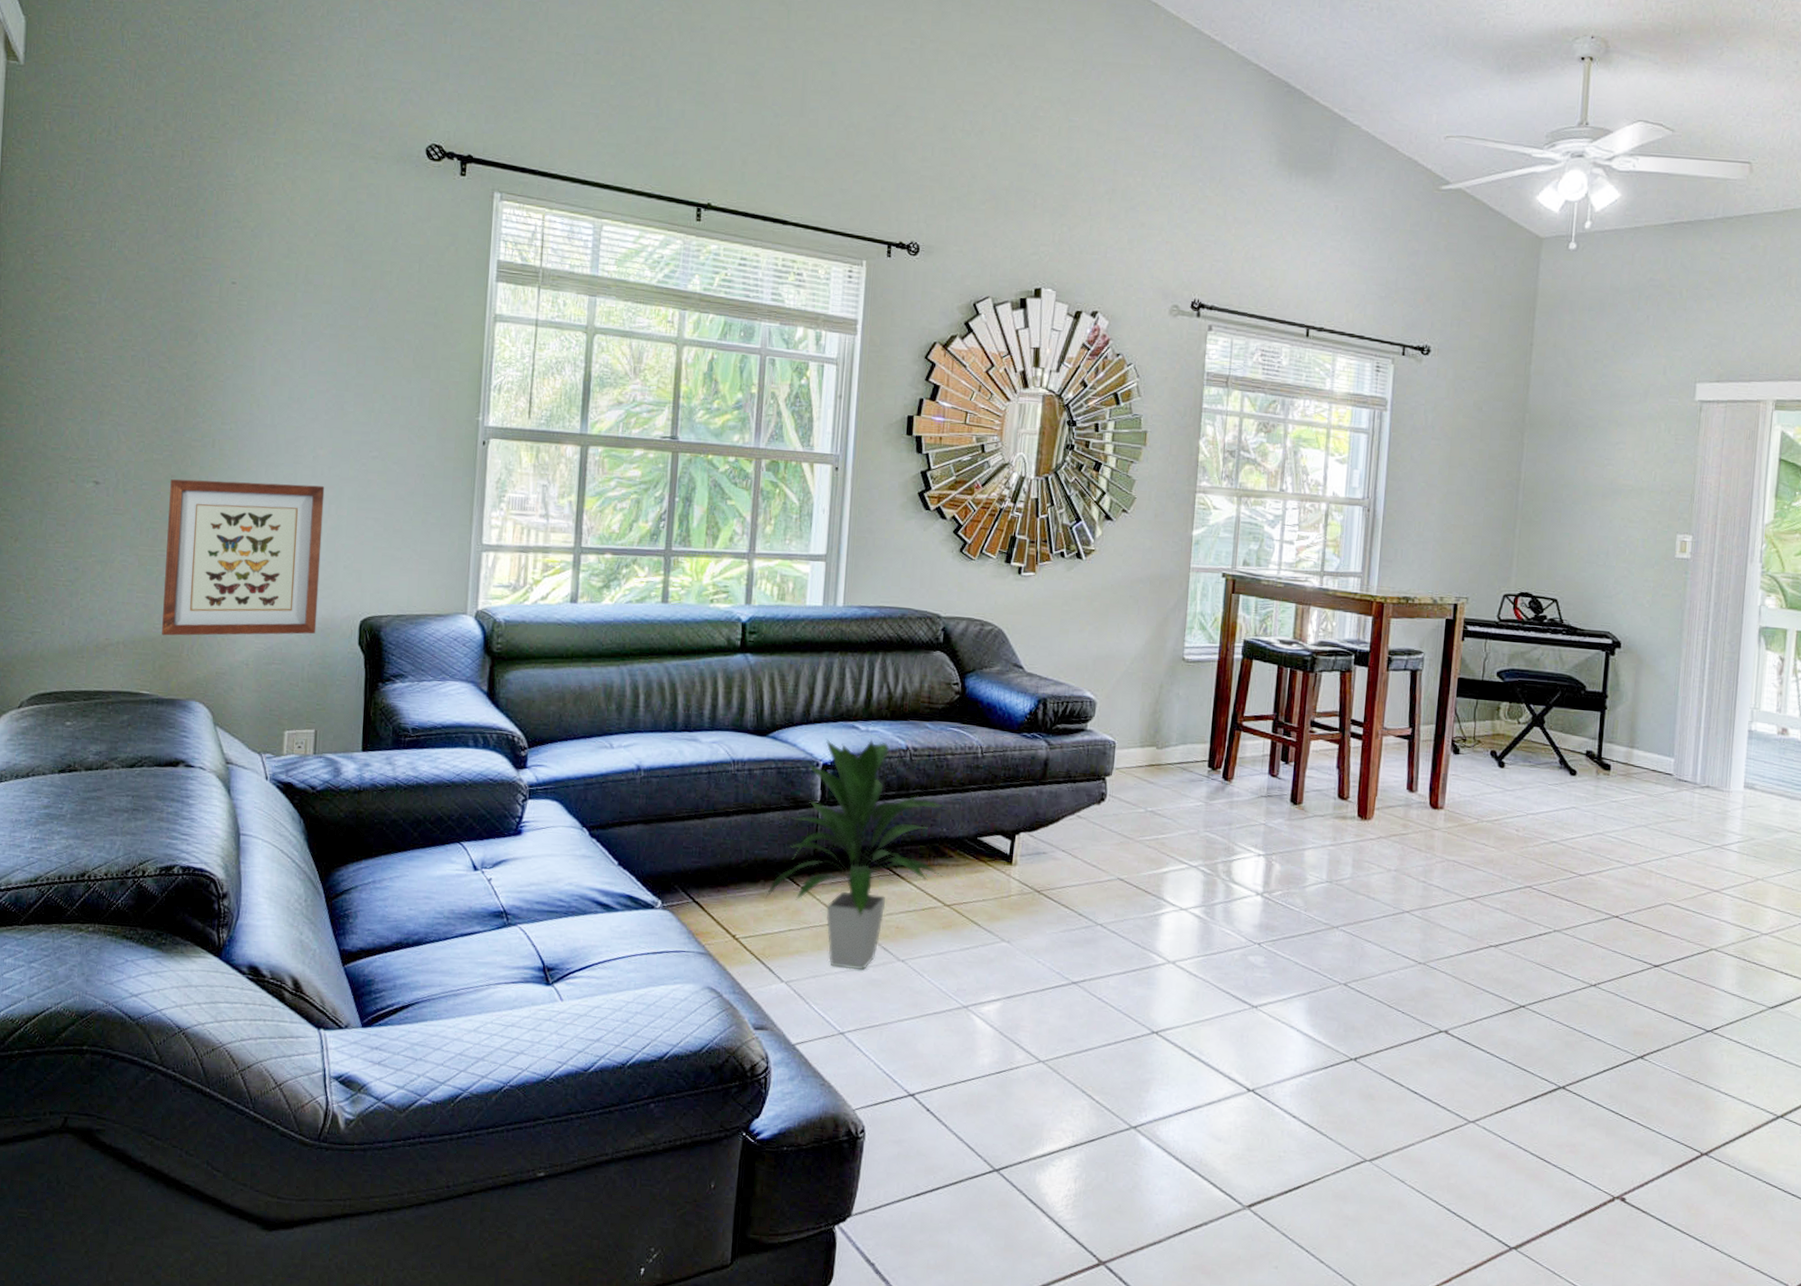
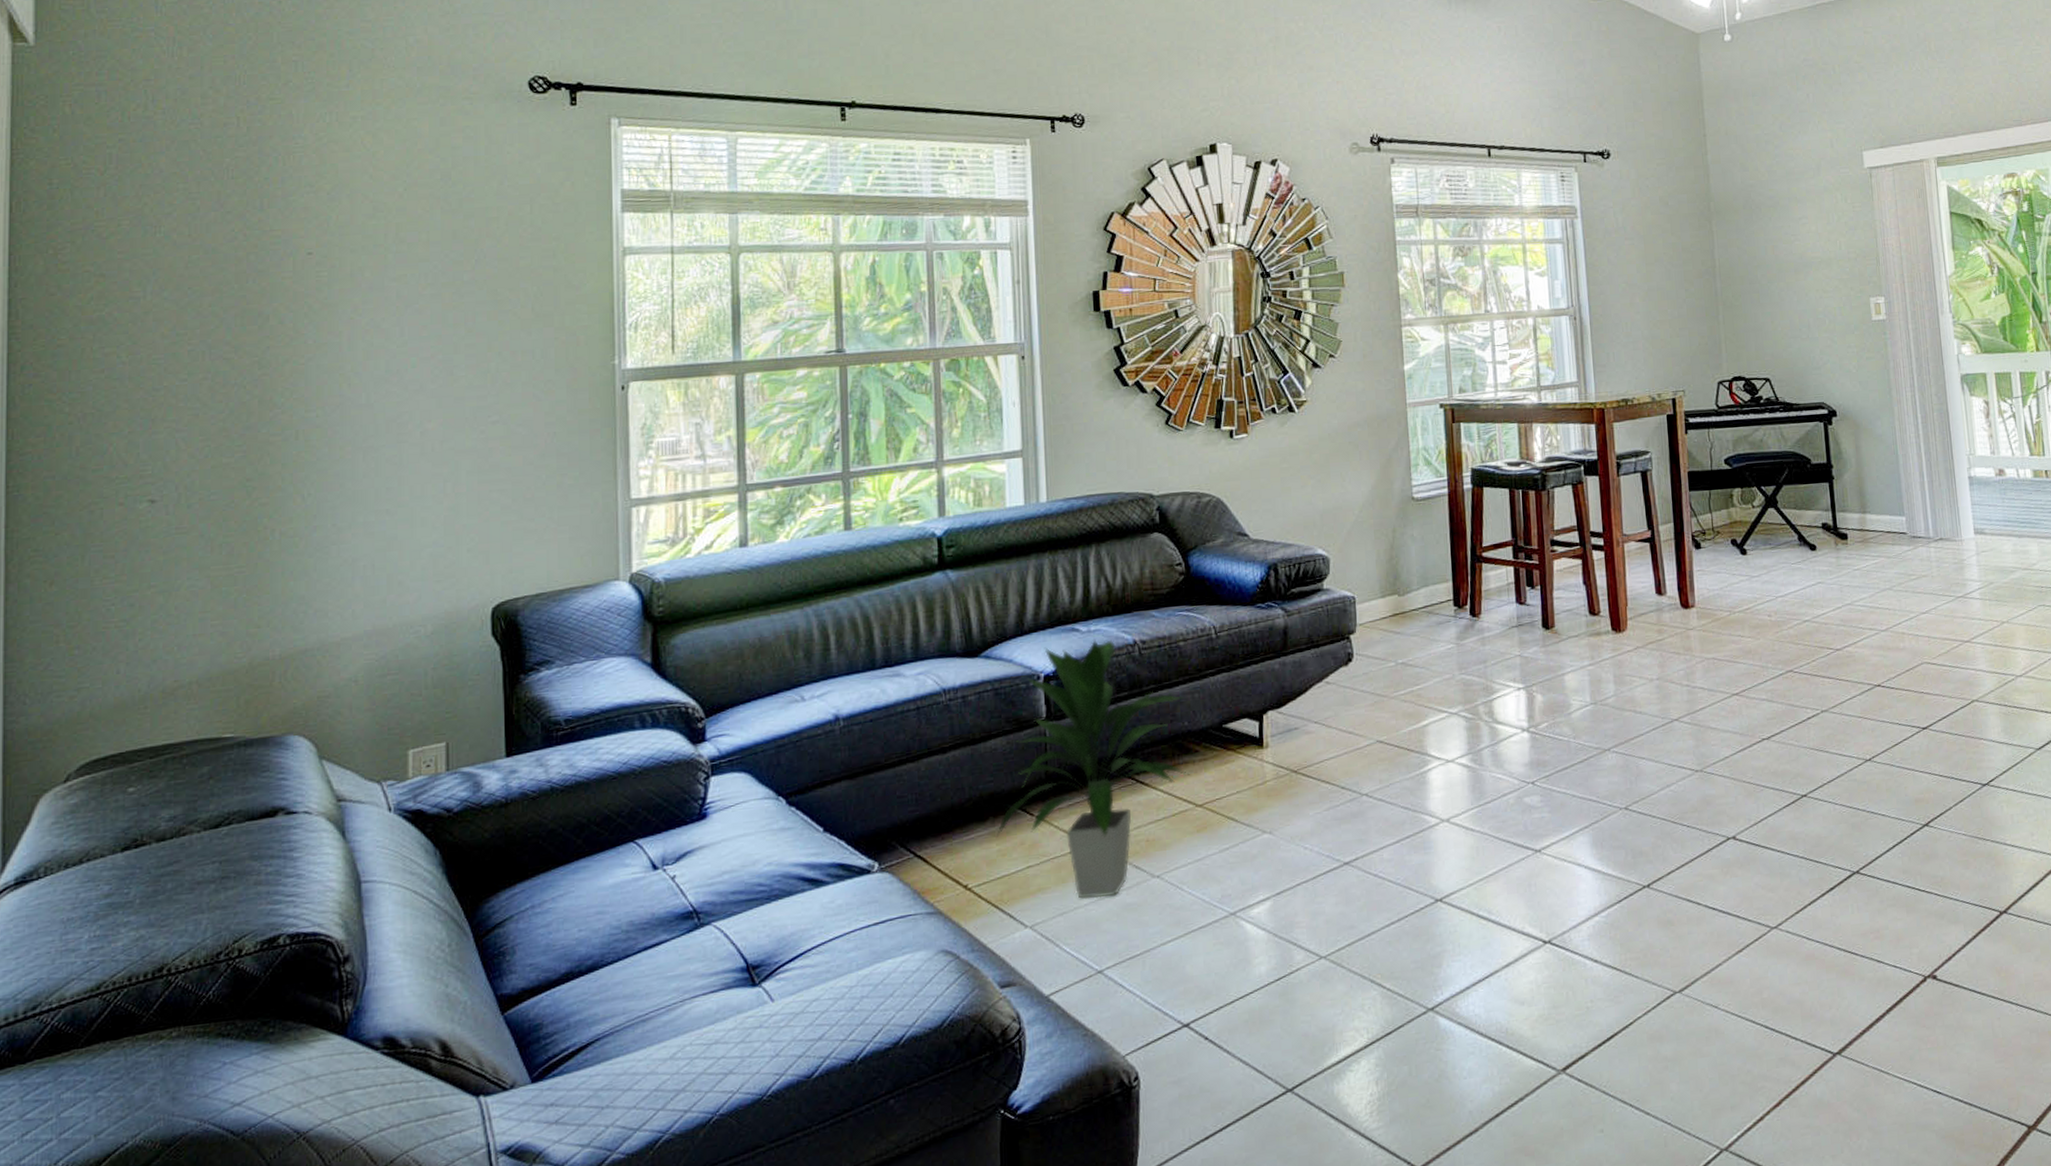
wall art: present [162,478,325,636] -> none [246,463,439,665]

